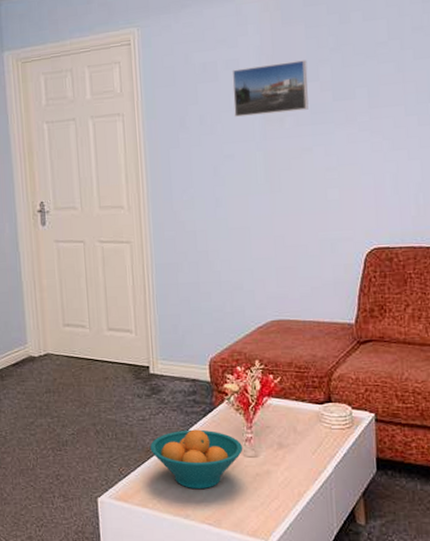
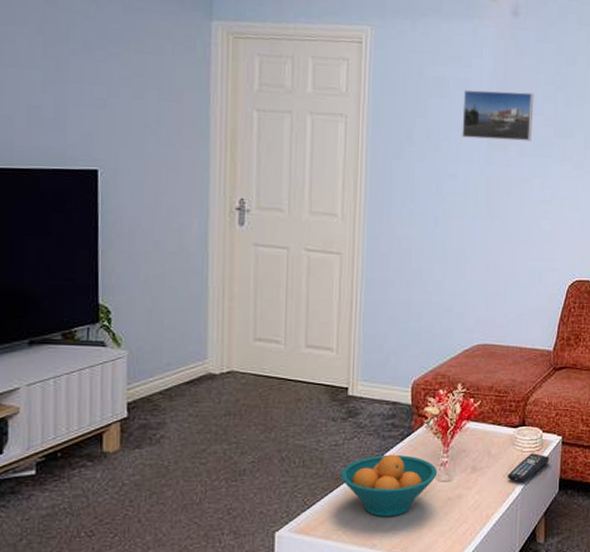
remote control: none [317,431,363,460] -> present [508,453,549,482]

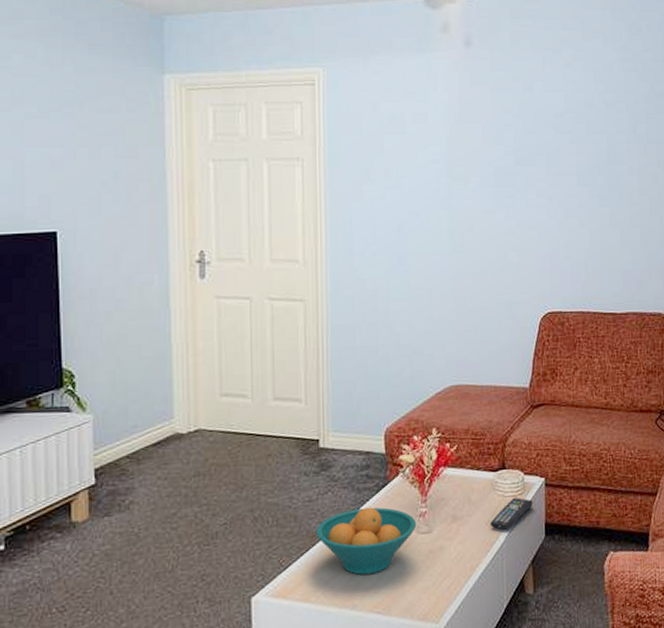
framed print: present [462,89,534,141] -> none [419,122,493,173]

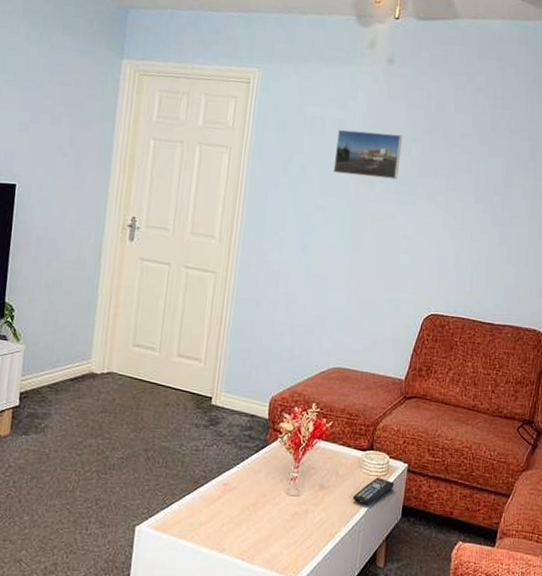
fruit bowl: present [316,507,417,575] -> none [198,464,288,524]
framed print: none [419,122,493,173] -> present [333,129,403,180]

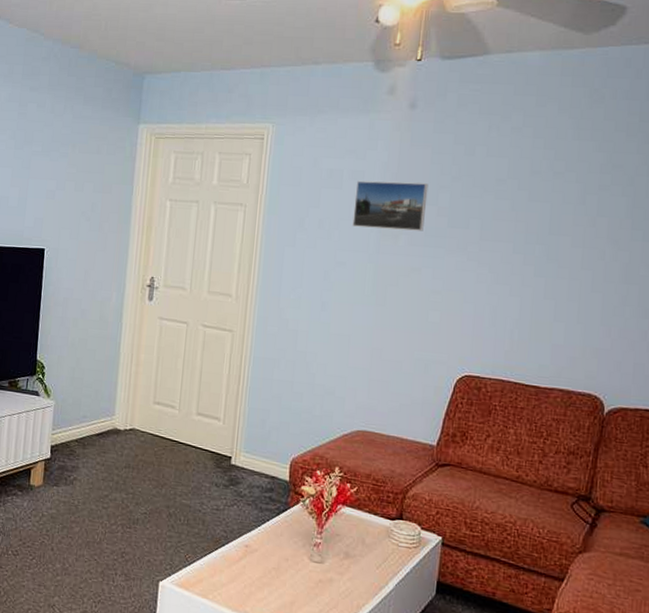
remote control: present [353,478,394,505] -> none [381,549,427,578]

